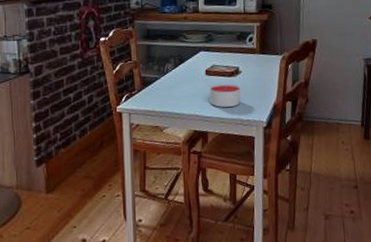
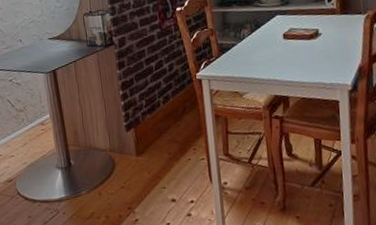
candle: present [209,83,241,107] -> none [288,47,322,71]

